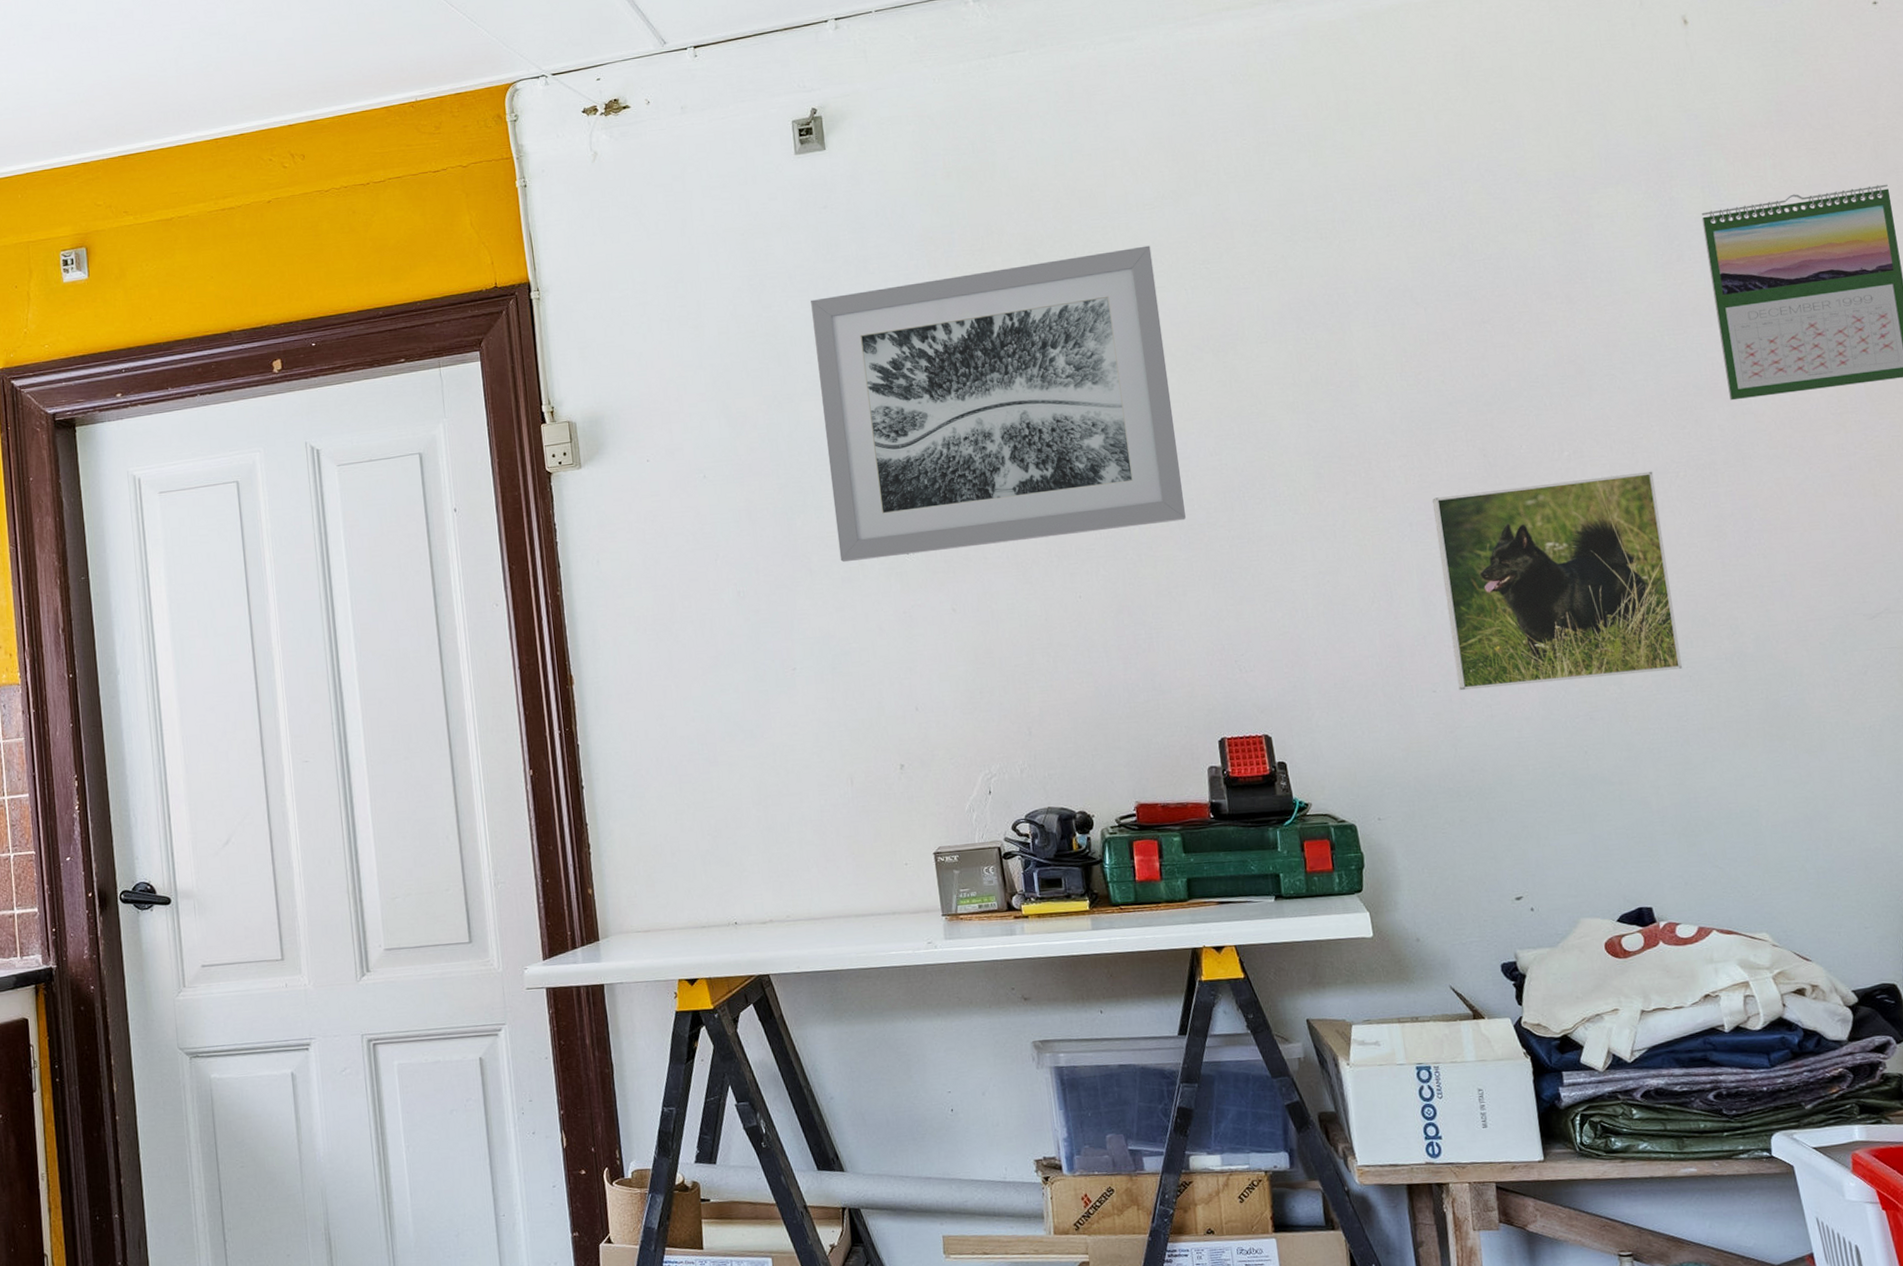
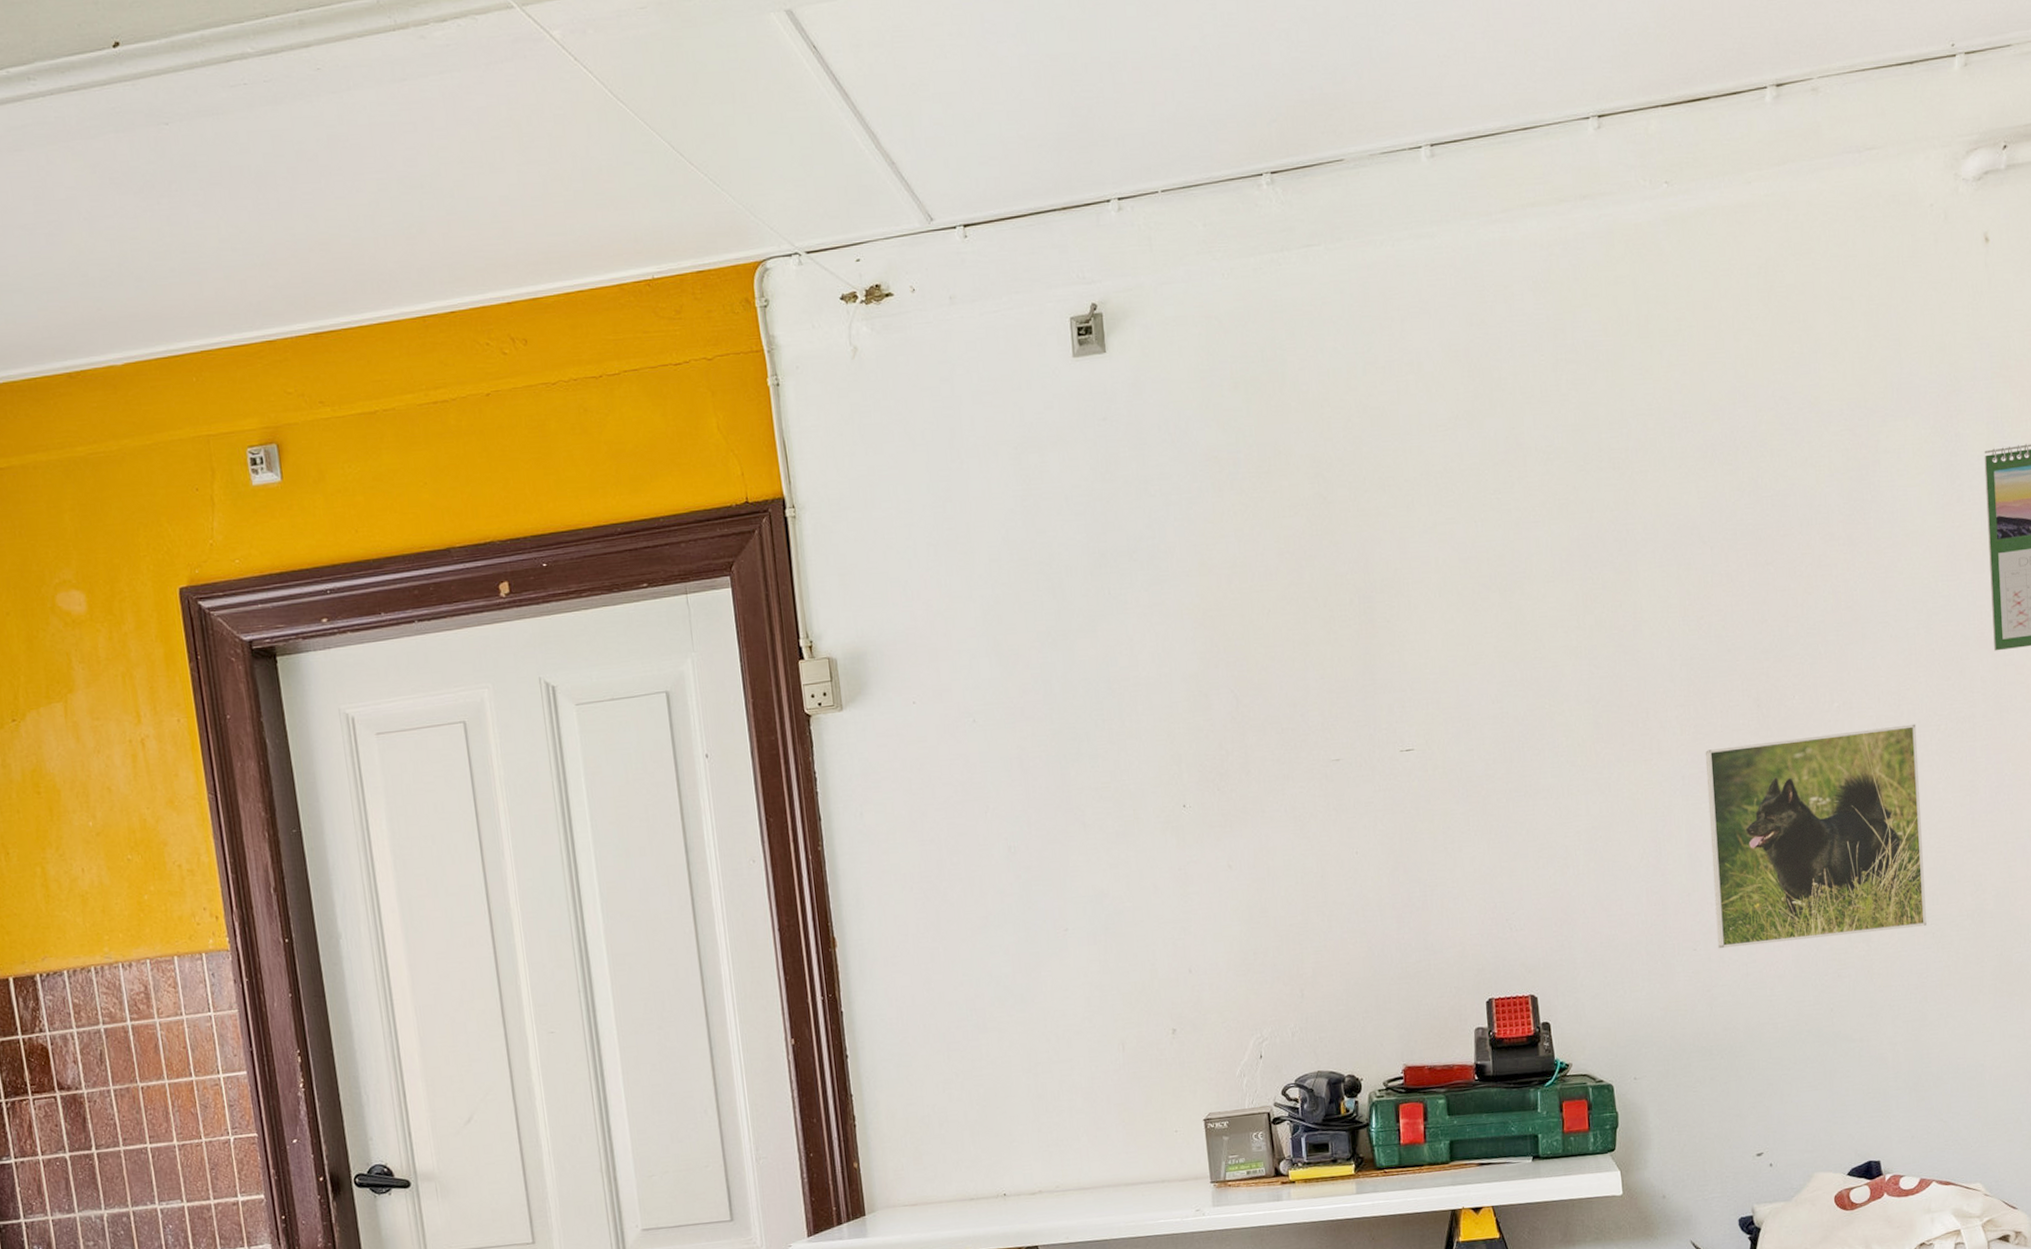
wall art: present [810,245,1186,563] -> none [1087,472,1465,816]

